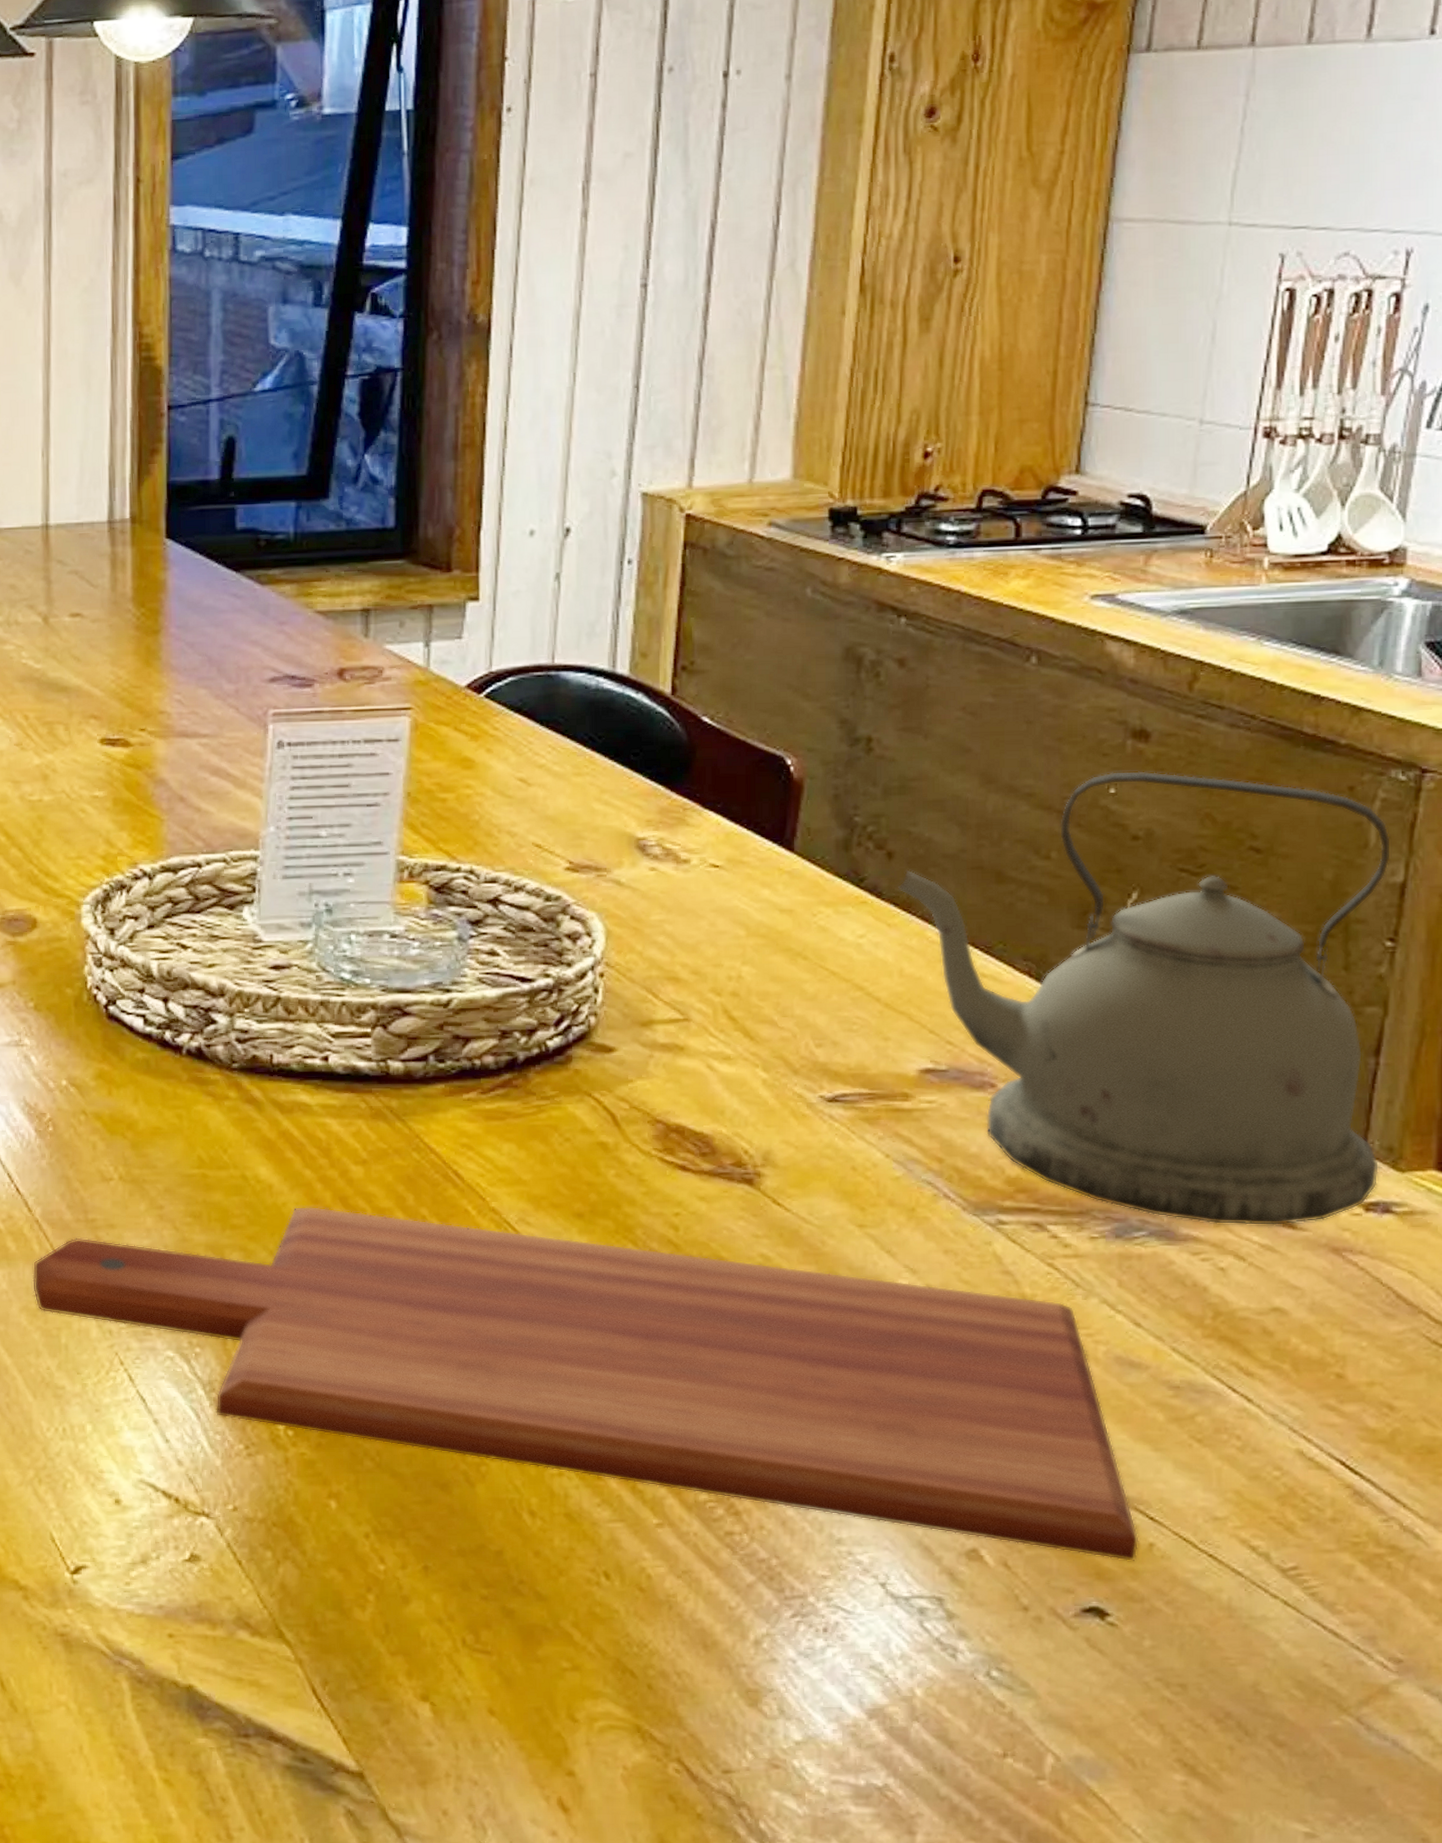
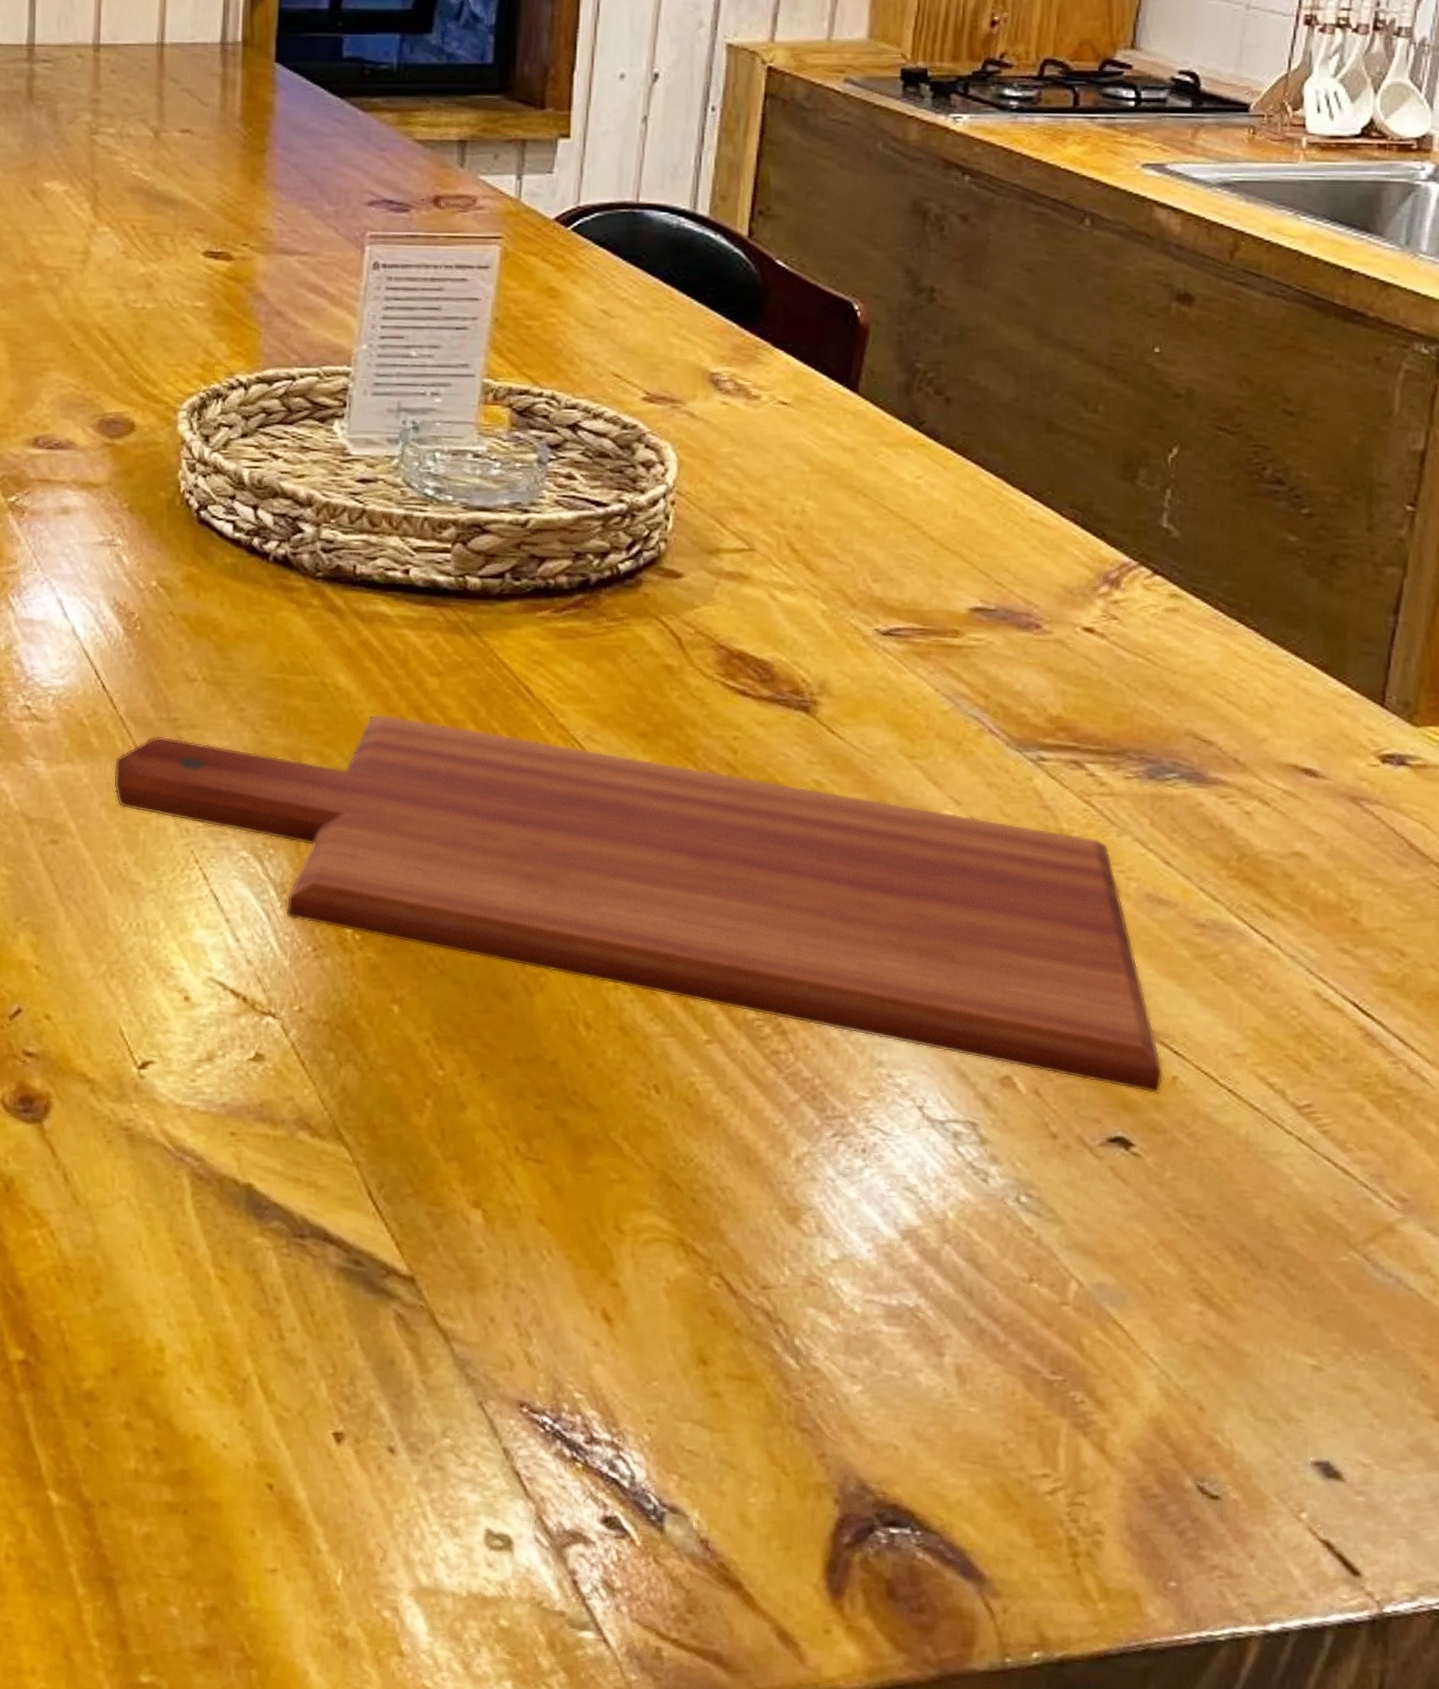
kettle: present [898,770,1392,1226] -> none [955,331,1414,774]

